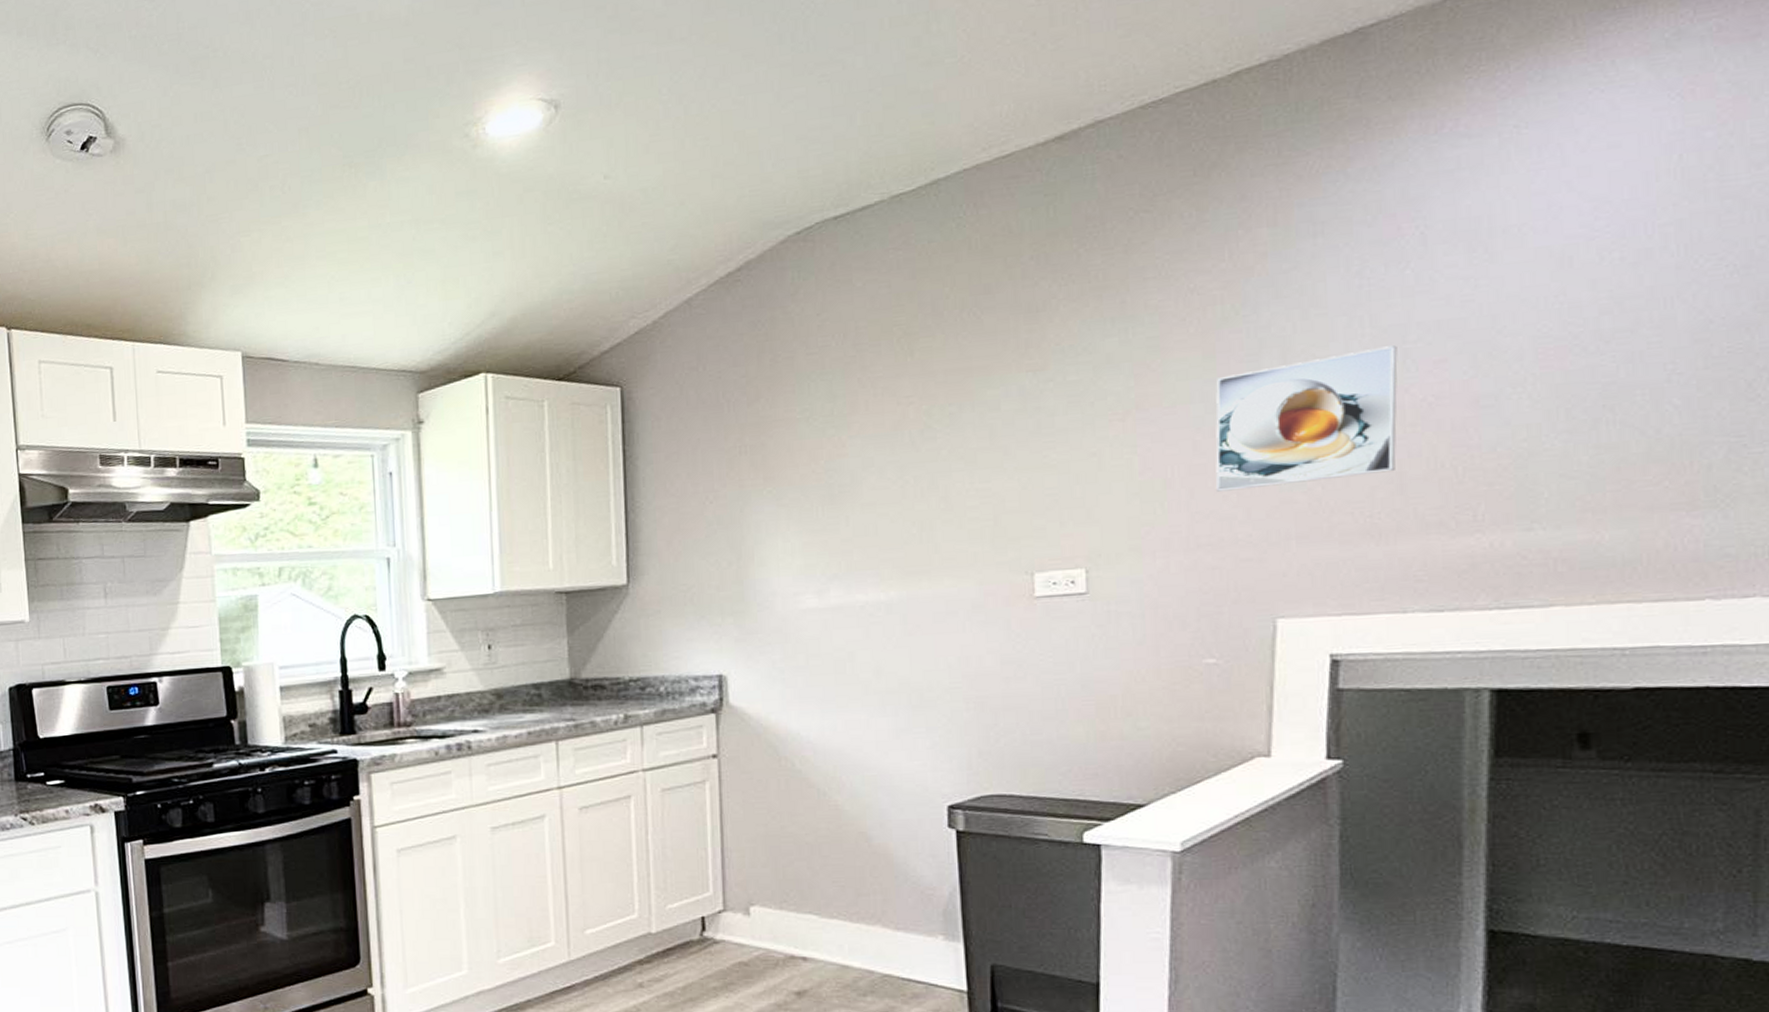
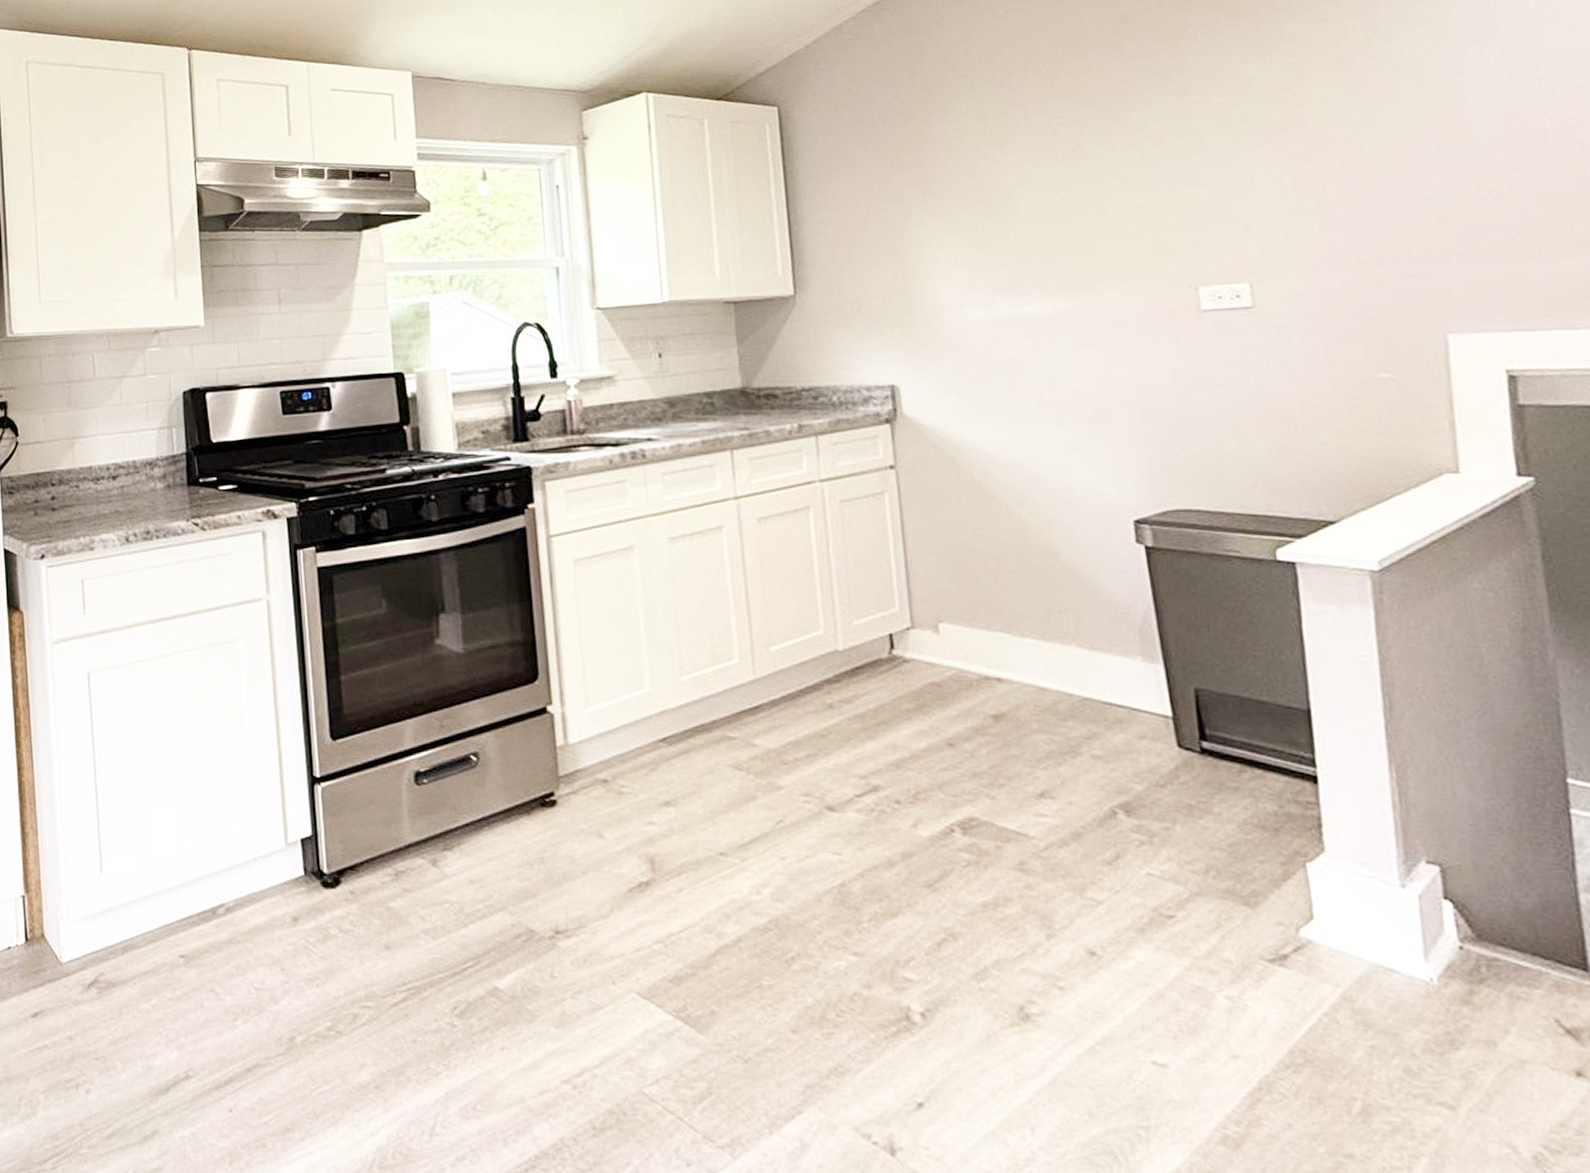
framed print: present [1215,345,1398,492] -> none [1357,72,1546,210]

